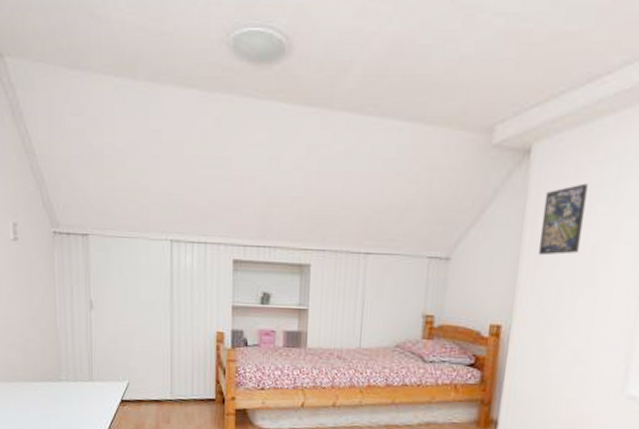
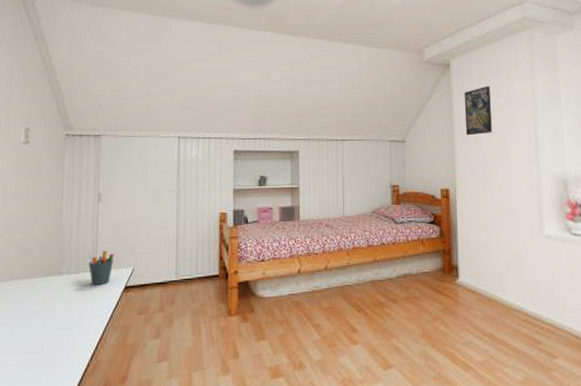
pen holder: none [84,361,110,396] -> present [88,251,115,286]

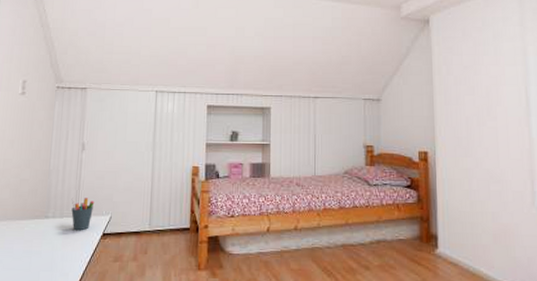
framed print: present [464,86,493,136] -> none [445,42,477,96]

